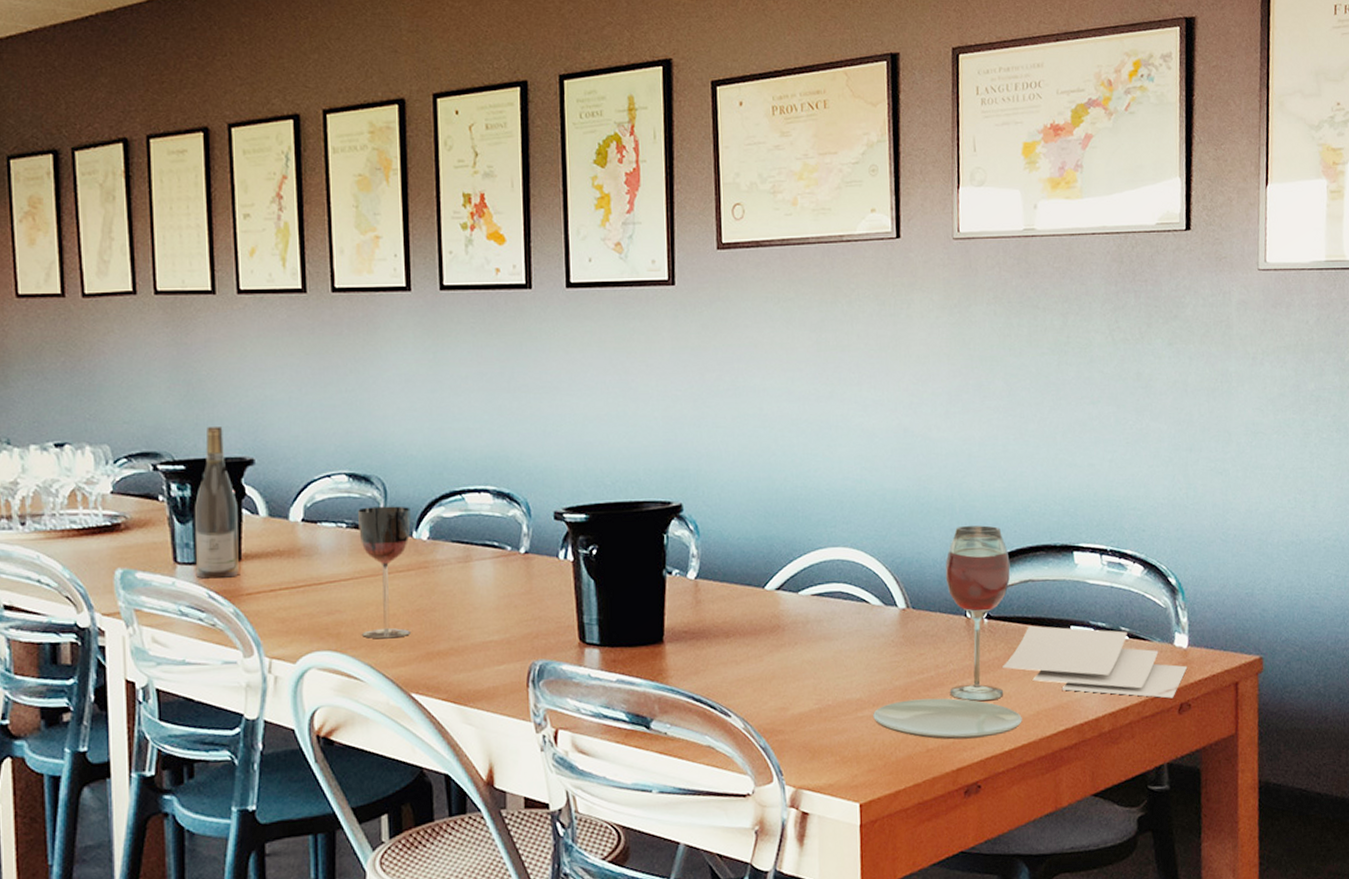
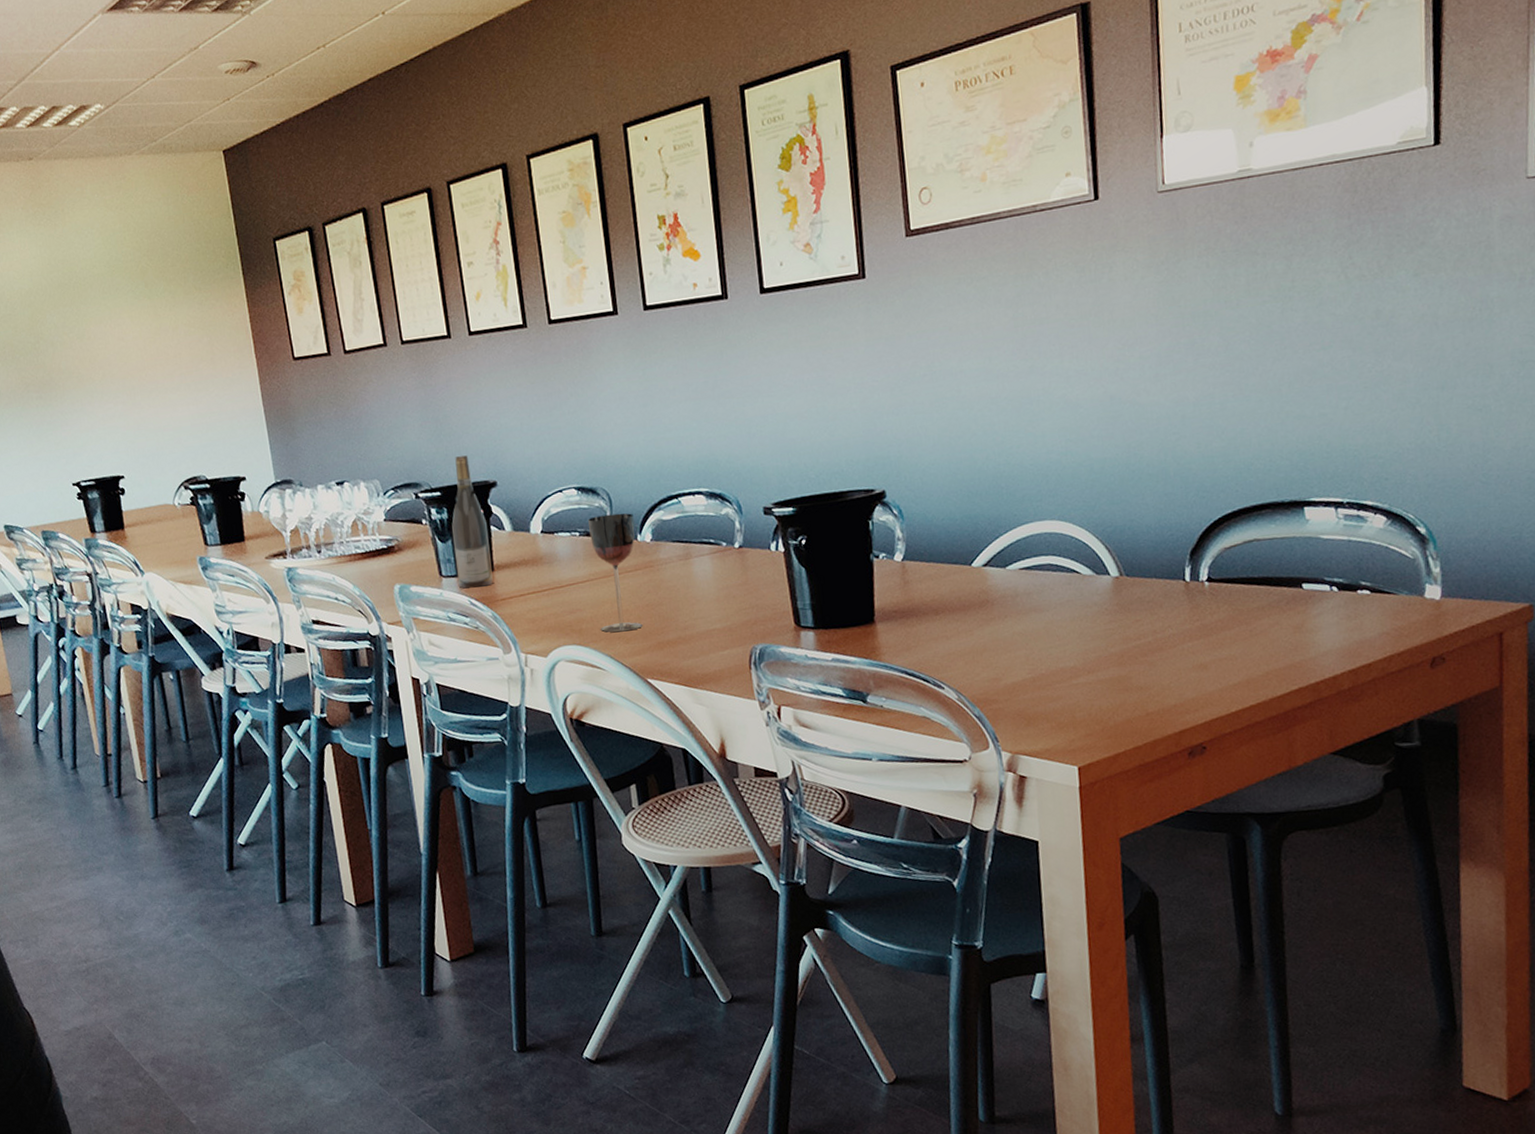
plate: present [873,698,1022,740] -> none [1088,662,1250,703]
wineglass: present [945,525,1011,701] -> none [1160,487,1233,664]
papers: present [1001,625,1188,699] -> none [1225,585,1441,653]

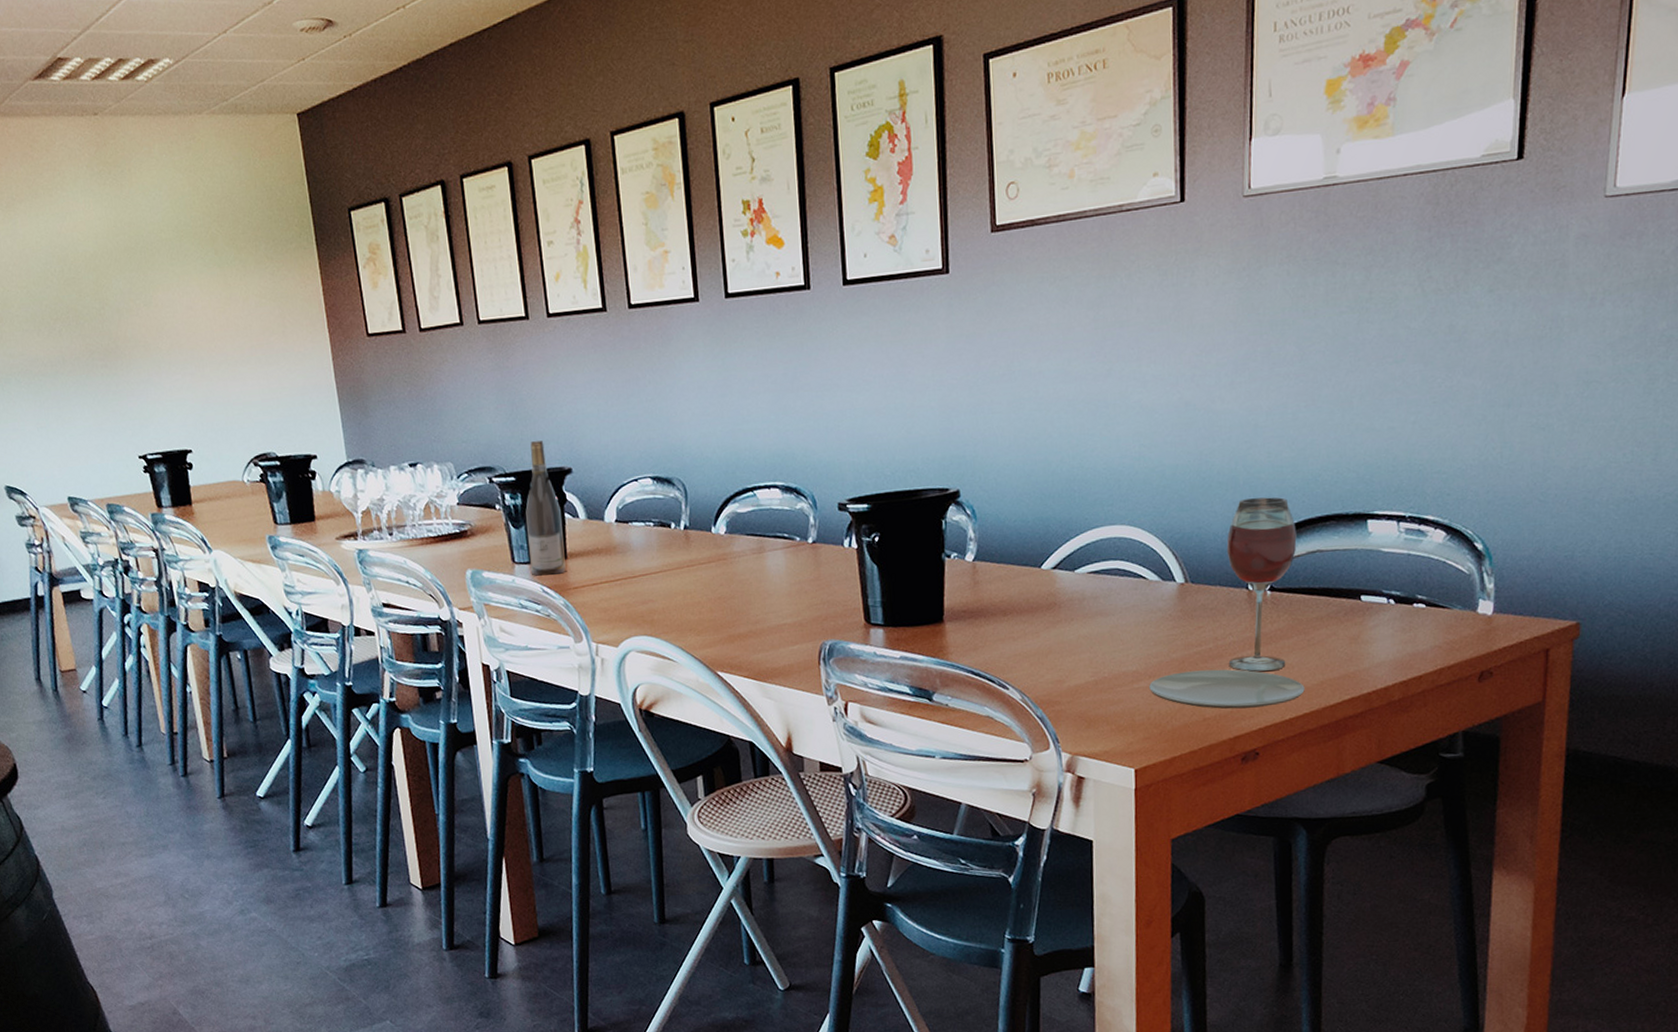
wineglass: present [588,513,642,633] -> none [663,504,714,625]
plate: none [1088,662,1250,703] -> present [1149,669,1305,709]
wineglass: none [1160,487,1233,664] -> present [1226,497,1297,672]

